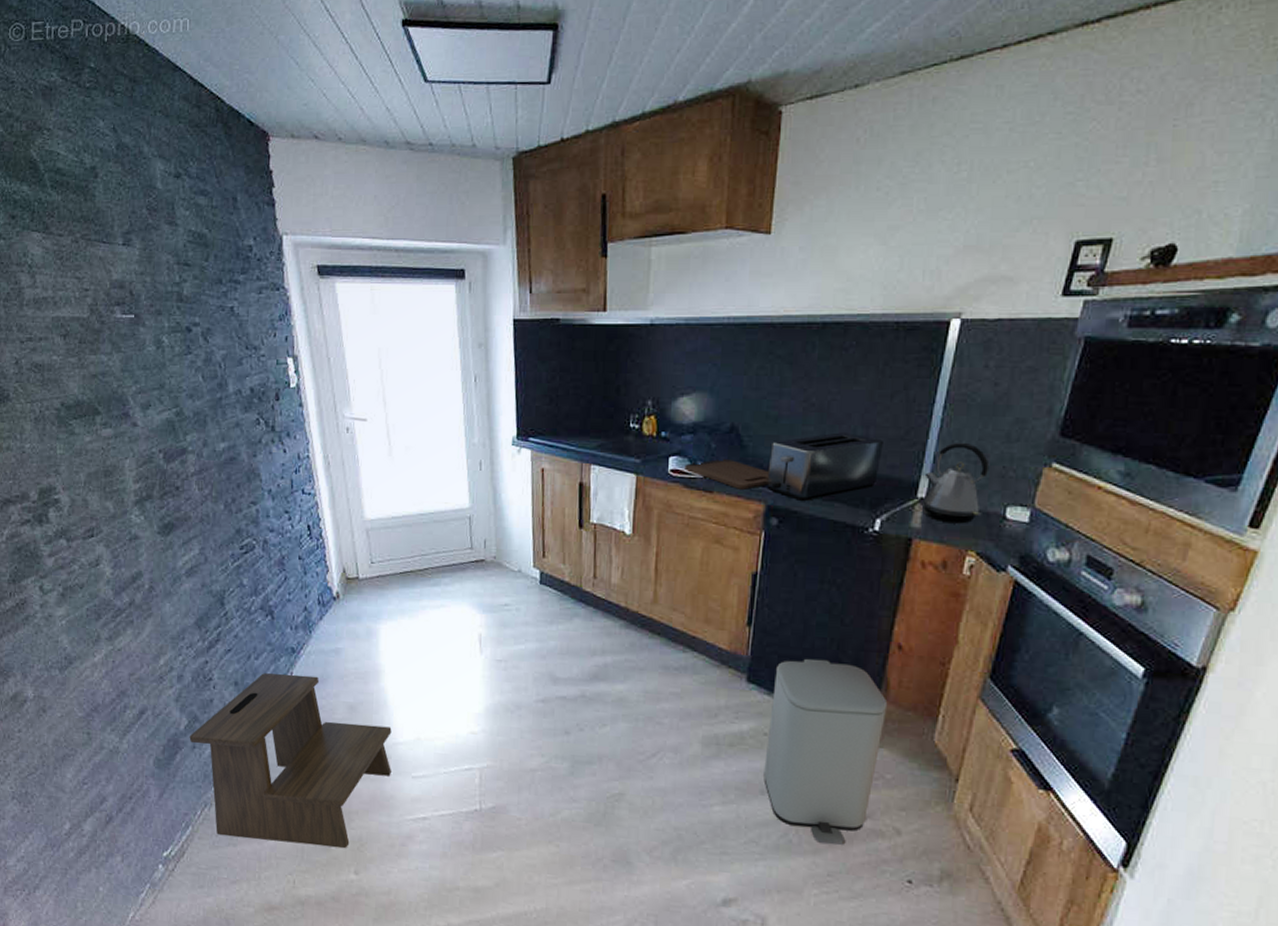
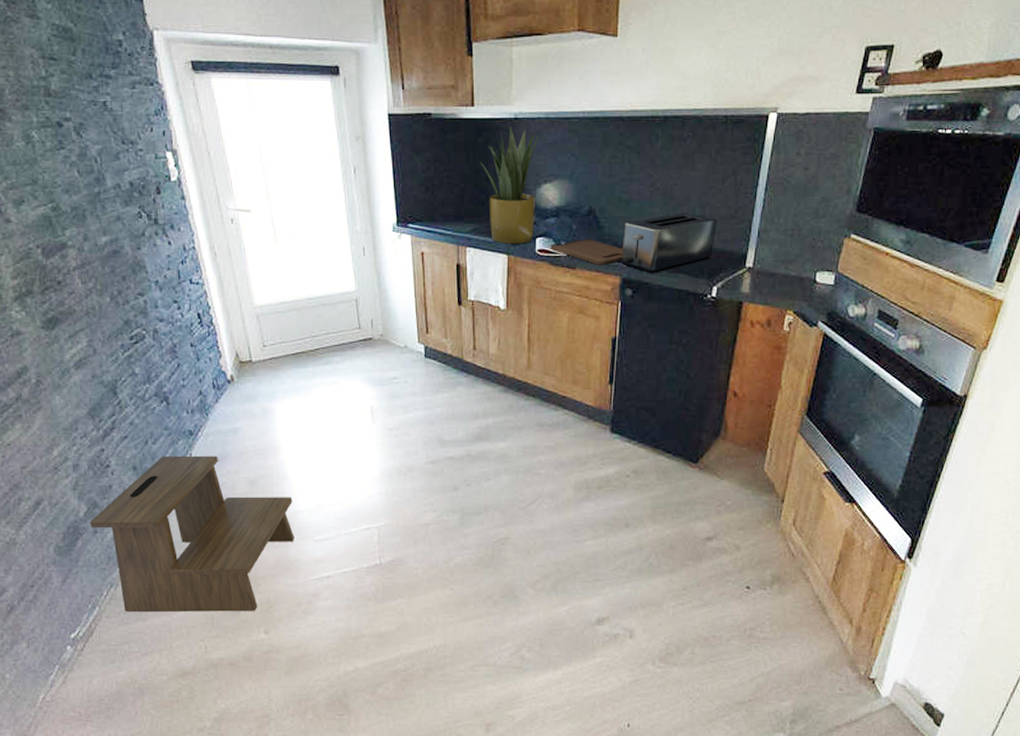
planter: none [610,334,678,463] -> present [480,127,539,244]
pedal bin: present [763,658,888,846] -> none [627,409,727,564]
kettle: present [922,442,990,524] -> none [750,218,803,288]

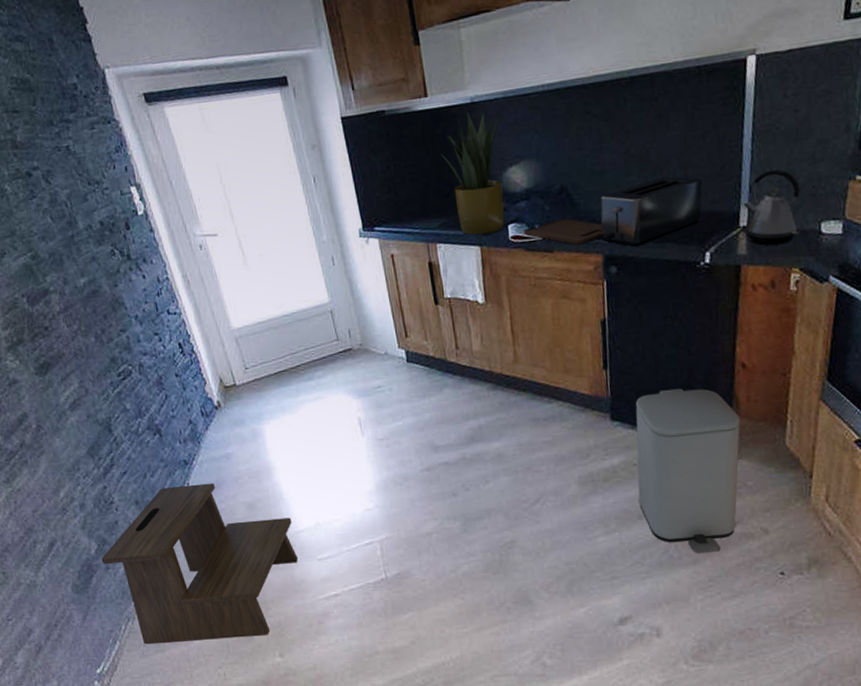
pedal bin: none [627,409,727,564] -> present [635,388,741,554]
kettle: none [750,218,803,288] -> present [743,169,801,246]

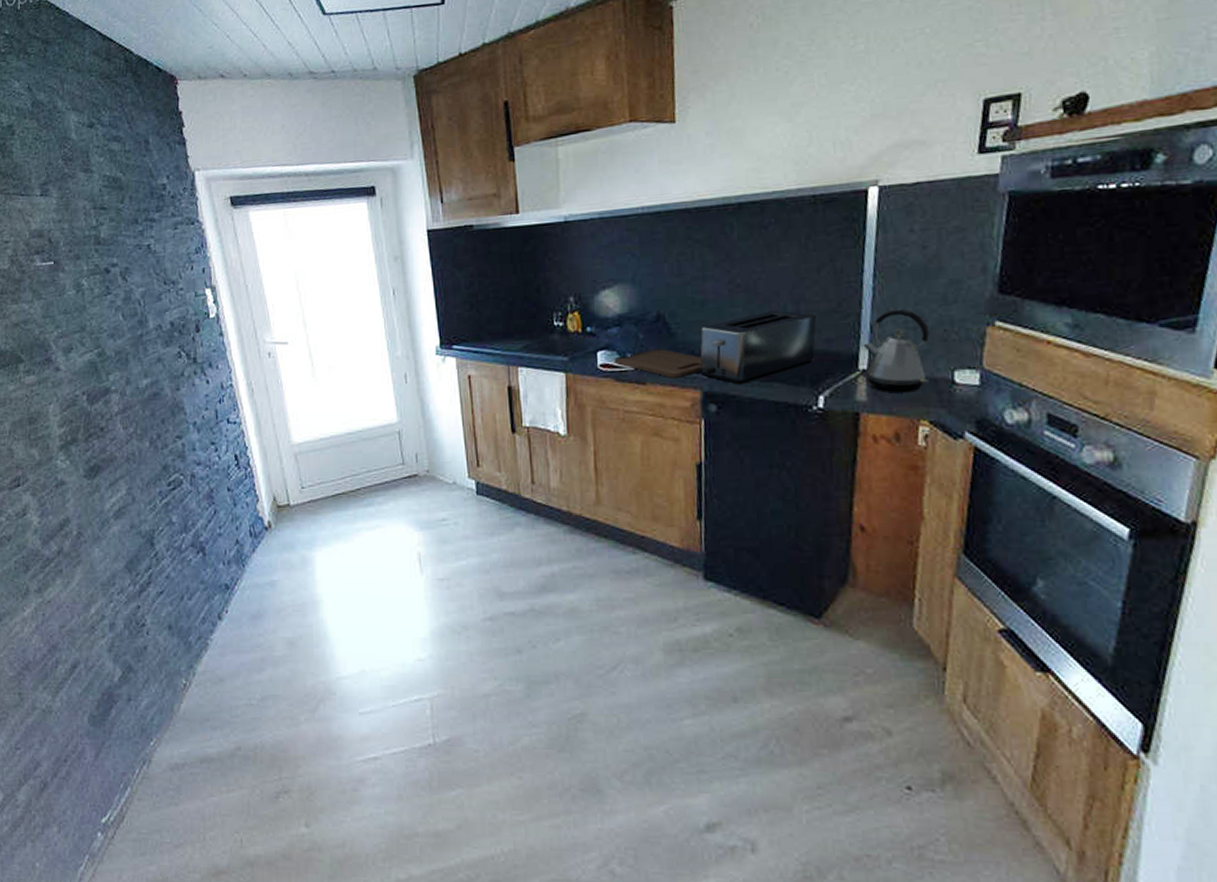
step stool: present [101,483,298,645] -> none [124,612,337,798]
planter: present [440,112,505,236] -> none [528,231,595,361]
pedal bin: present [635,388,741,554] -> none [733,549,858,753]

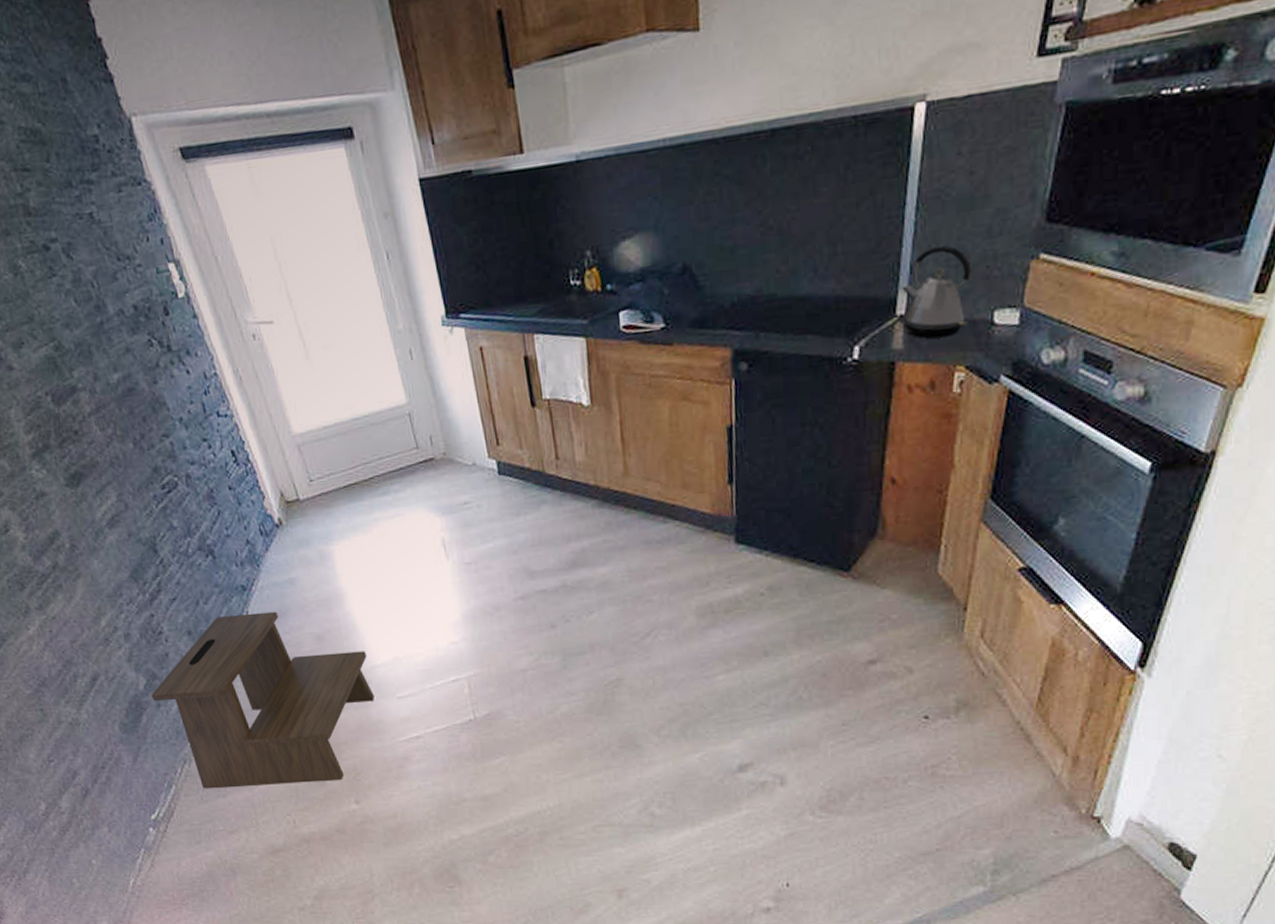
step stool: none [124,612,337,798] -> present [151,611,375,789]
cutting board: present [614,348,702,378] -> none [637,303,732,337]
toaster: present [699,310,817,384] -> none [729,253,854,339]

